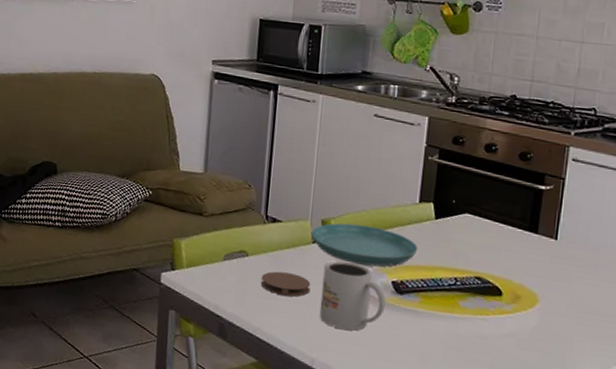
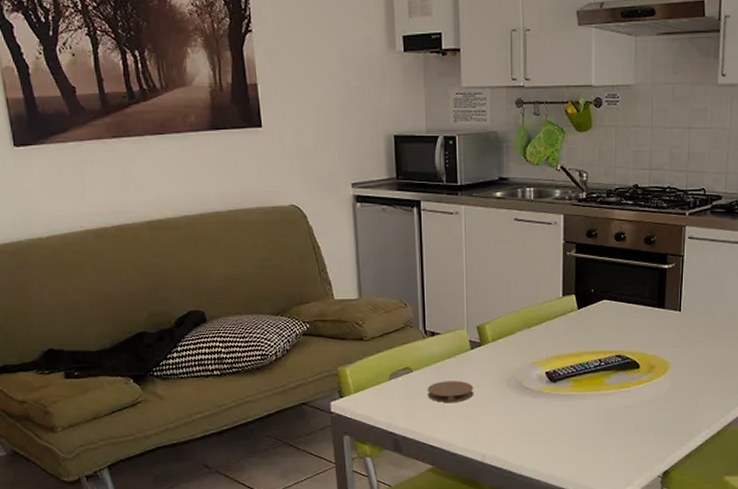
saucer: present [310,223,418,267] -> none [468,325,566,362]
mug: present [319,260,386,331] -> none [484,361,542,423]

